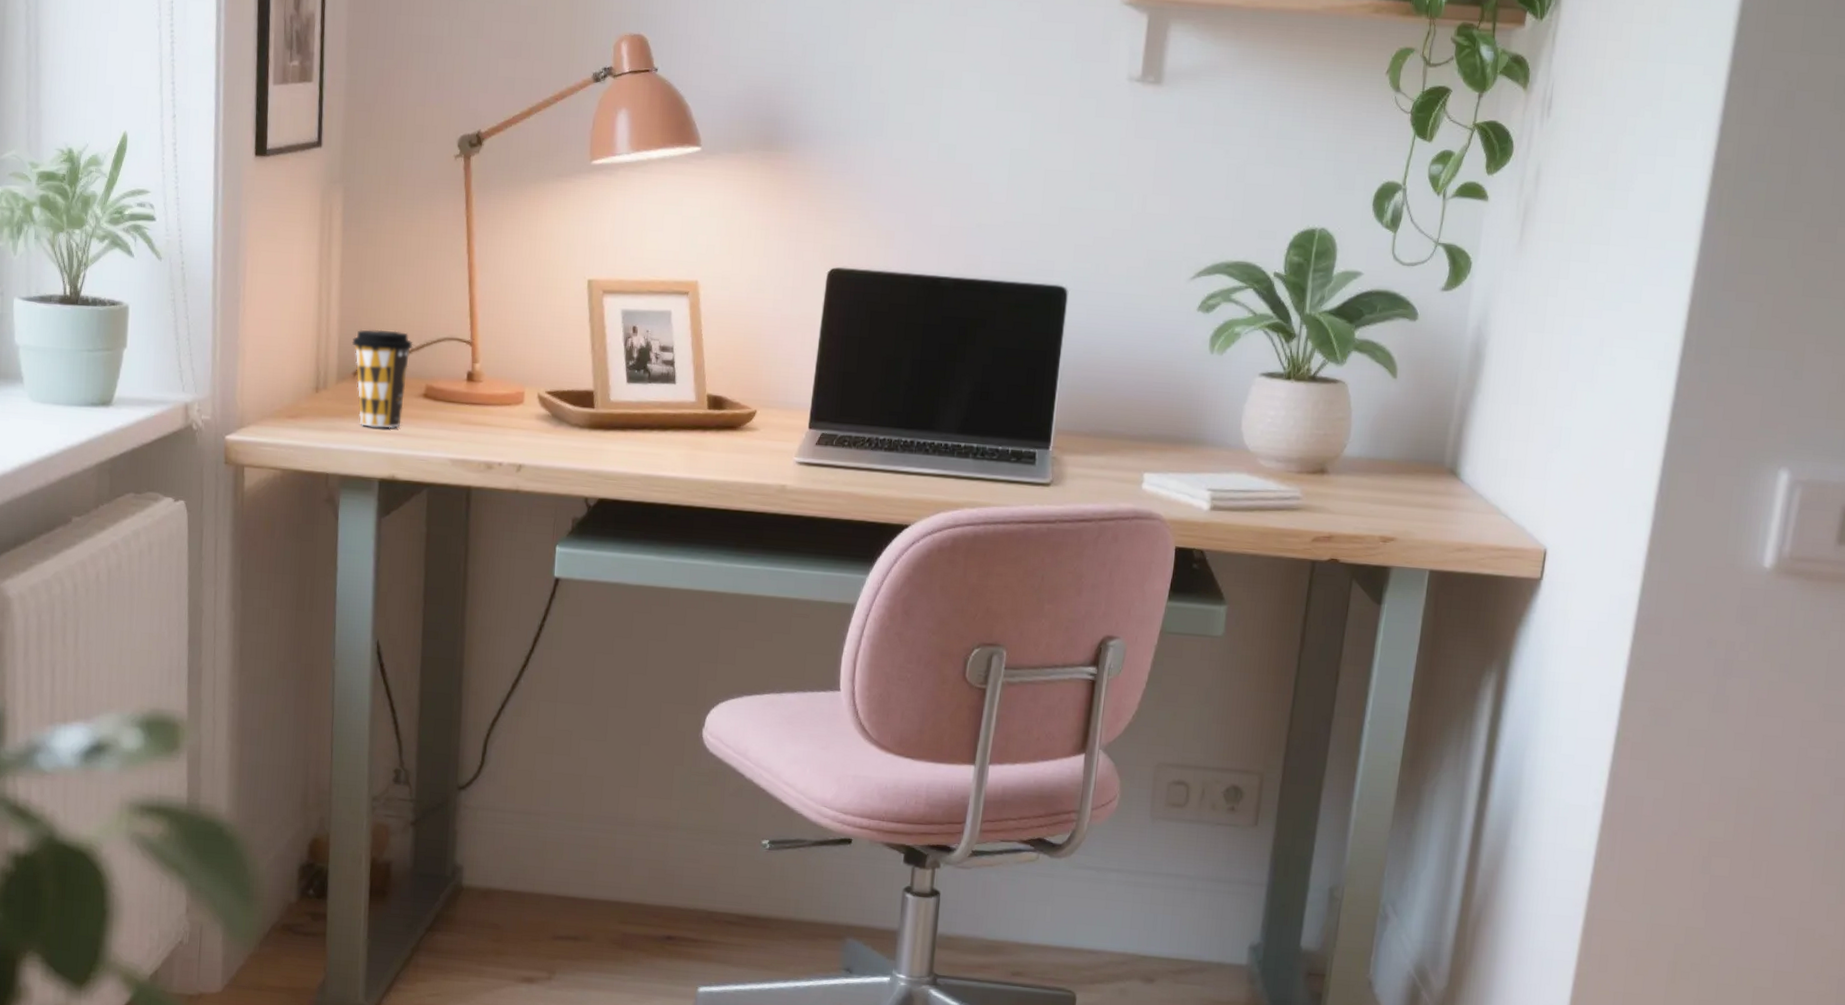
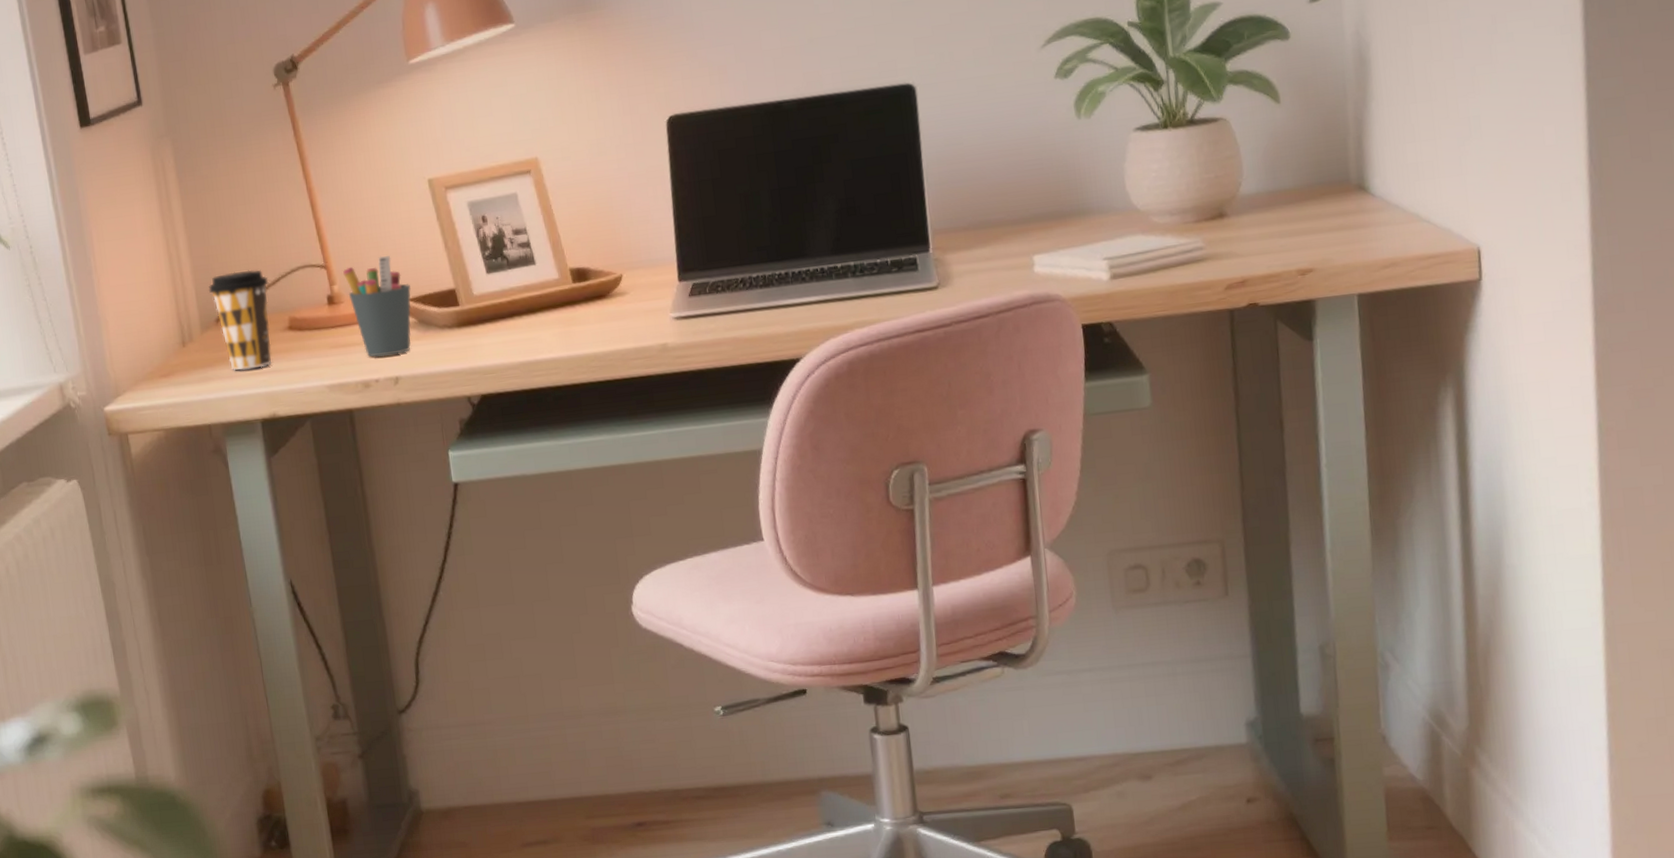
pen holder: none [488,344,551,443] -> present [343,256,411,357]

